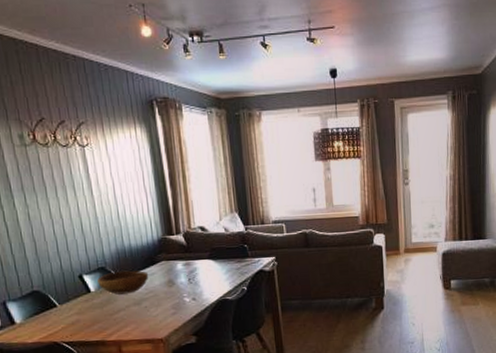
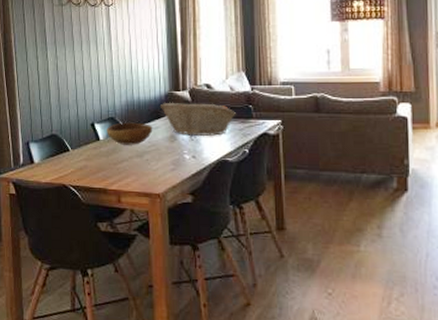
fruit basket: none [153,246,232,279] -> present [159,102,236,137]

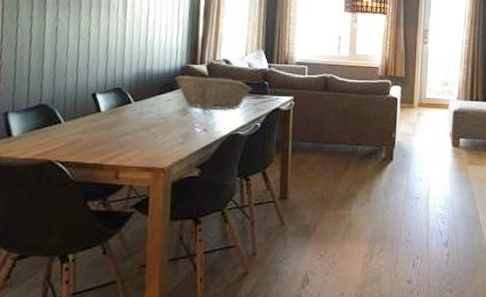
bowl: present [107,122,153,145] -> none [110,93,165,118]

